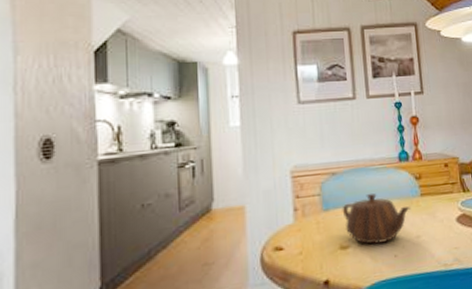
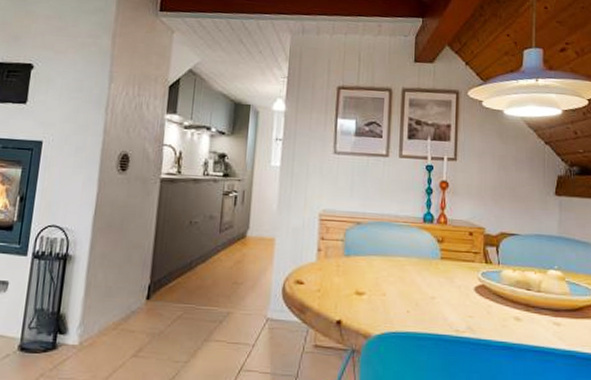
teapot: present [342,193,410,244] -> none [362,247,429,297]

